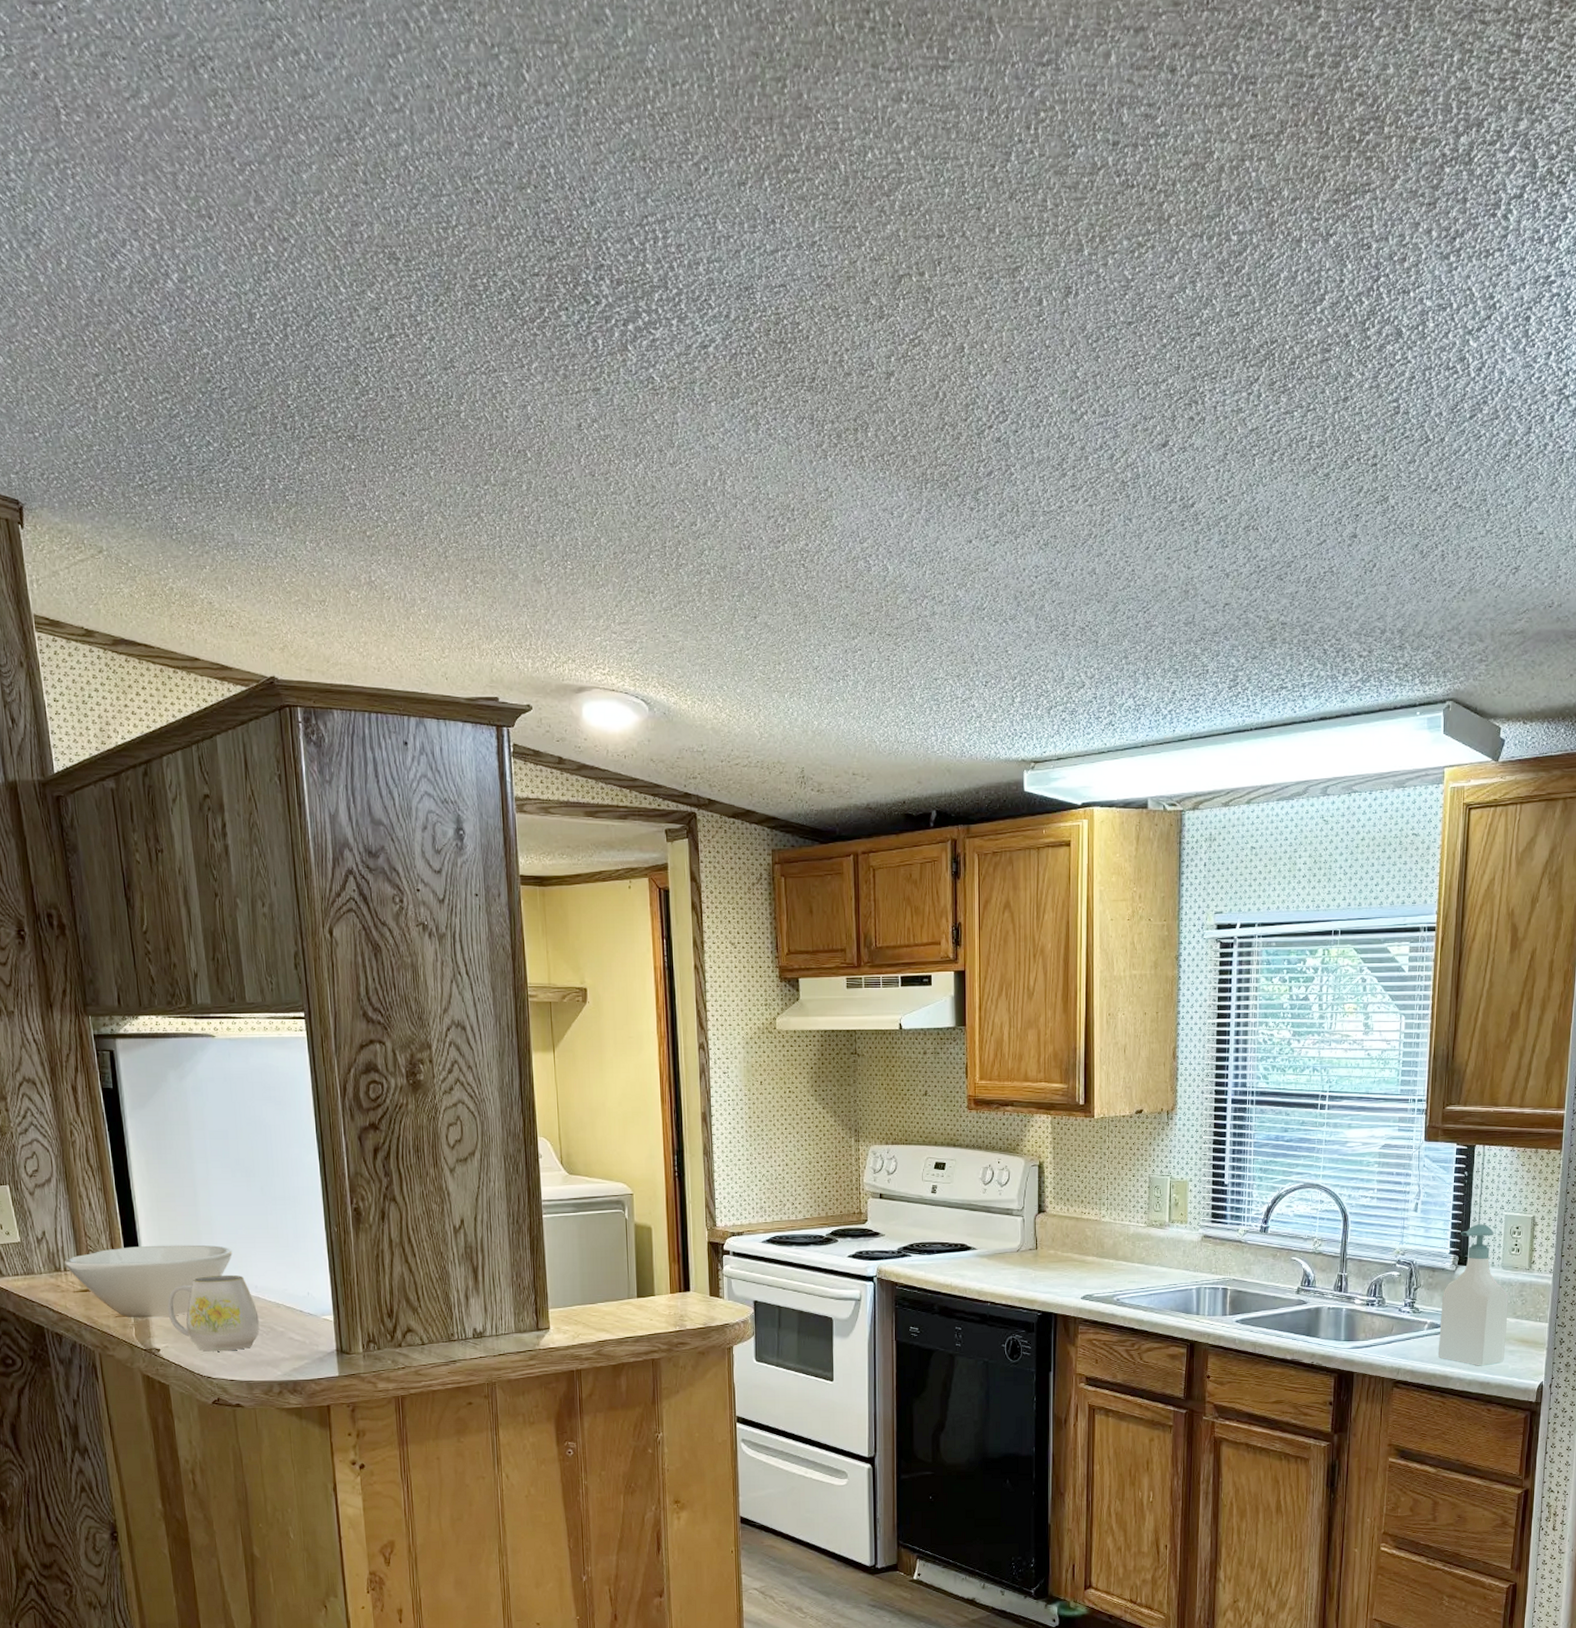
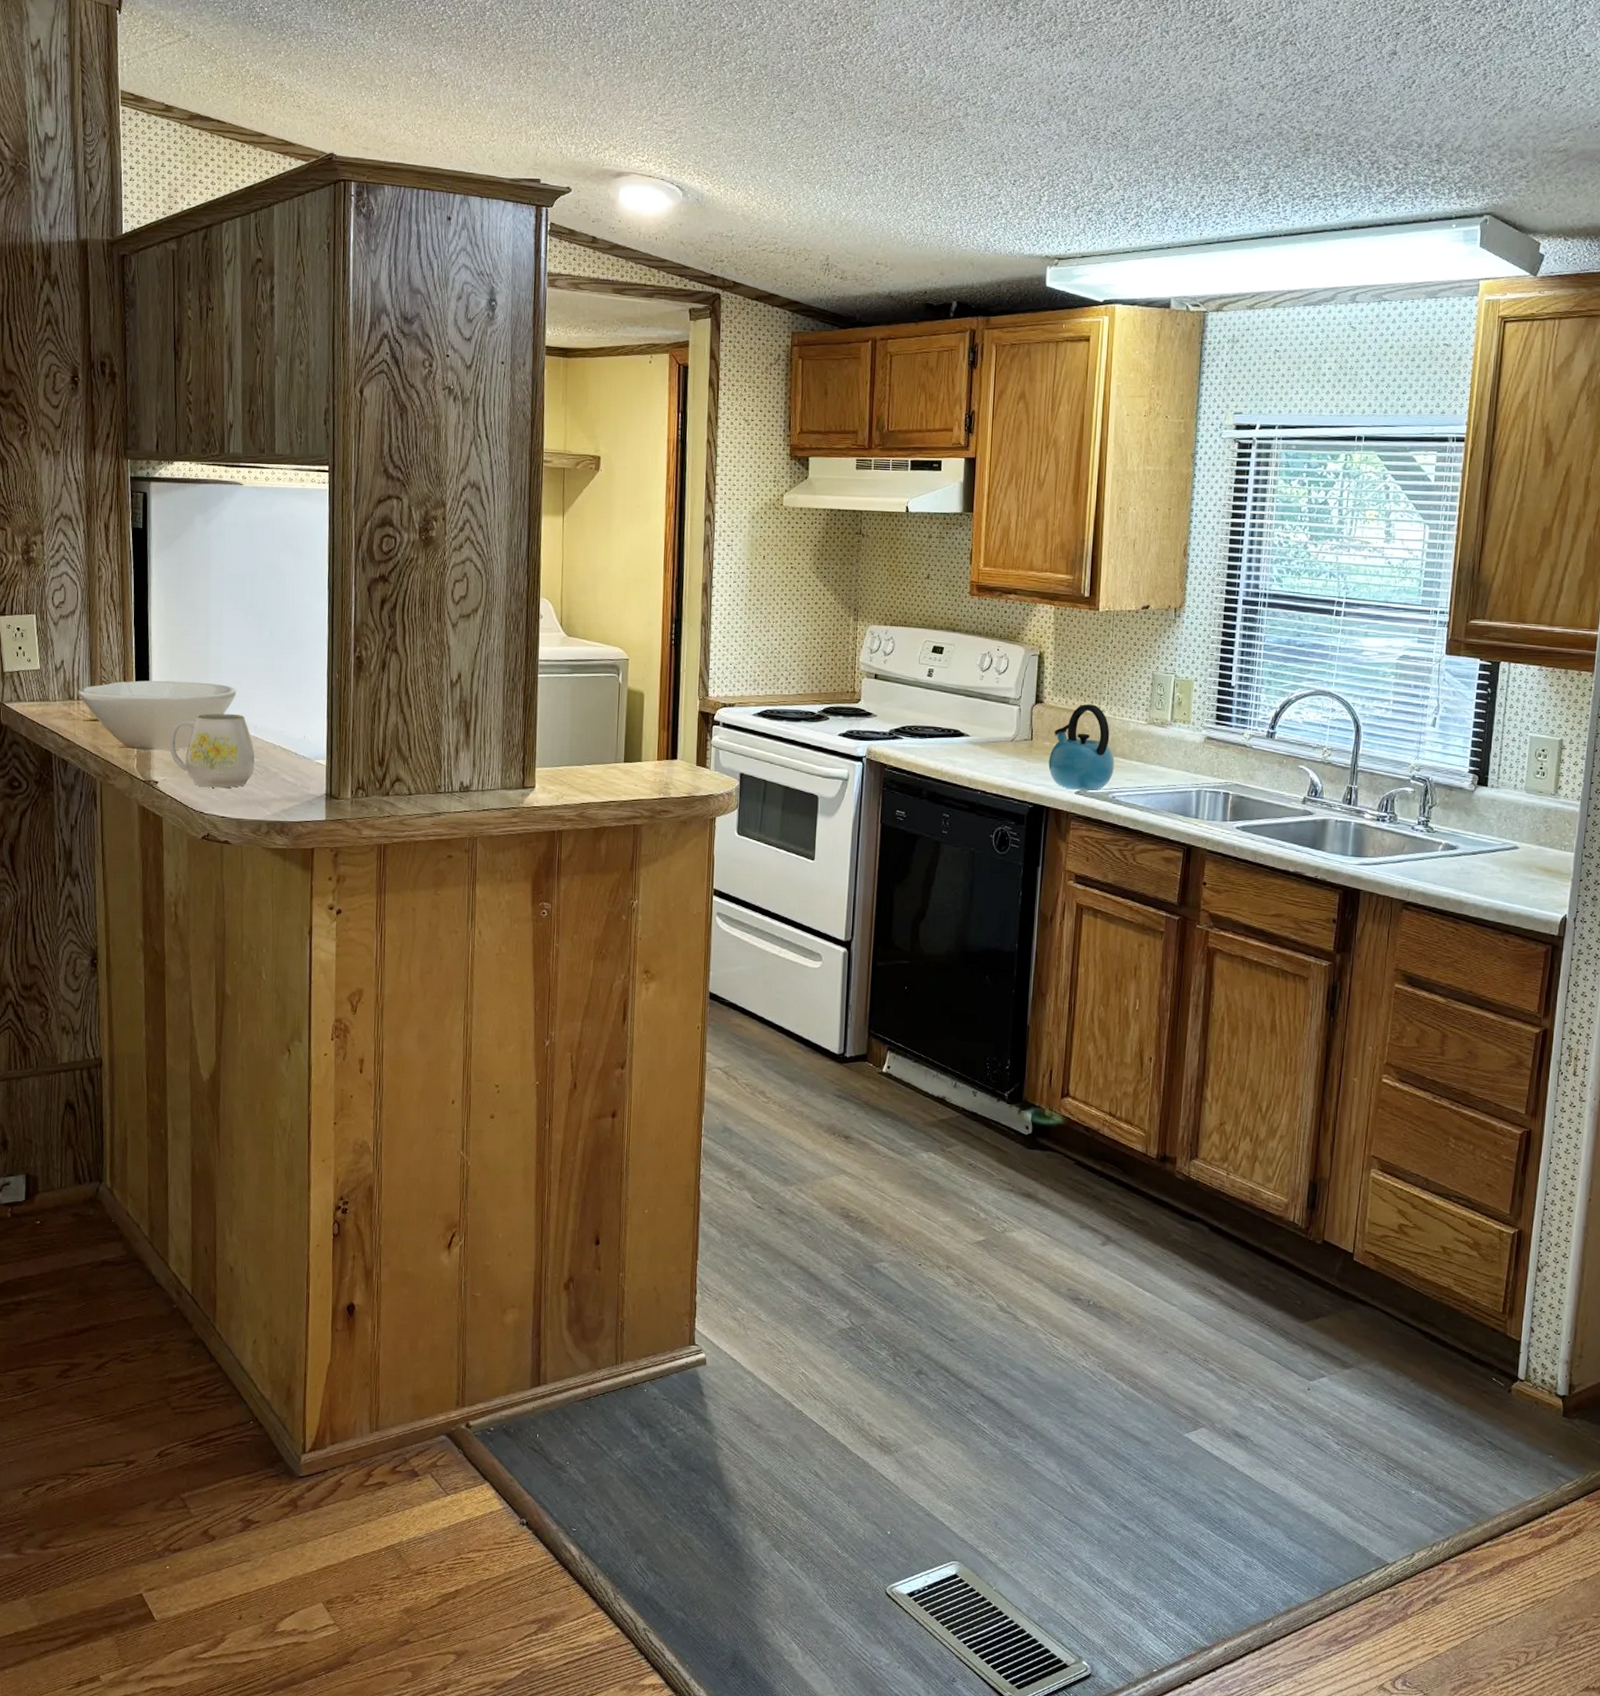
kettle: none [1054,1210,1118,1295] -> present [1048,704,1115,790]
soap bottle: present [1438,1224,1509,1366] -> none [1453,744,1532,894]

